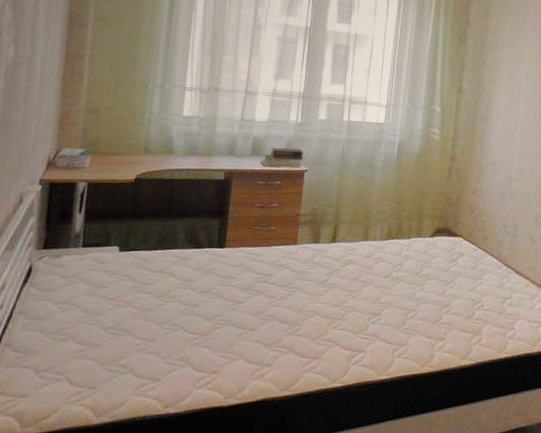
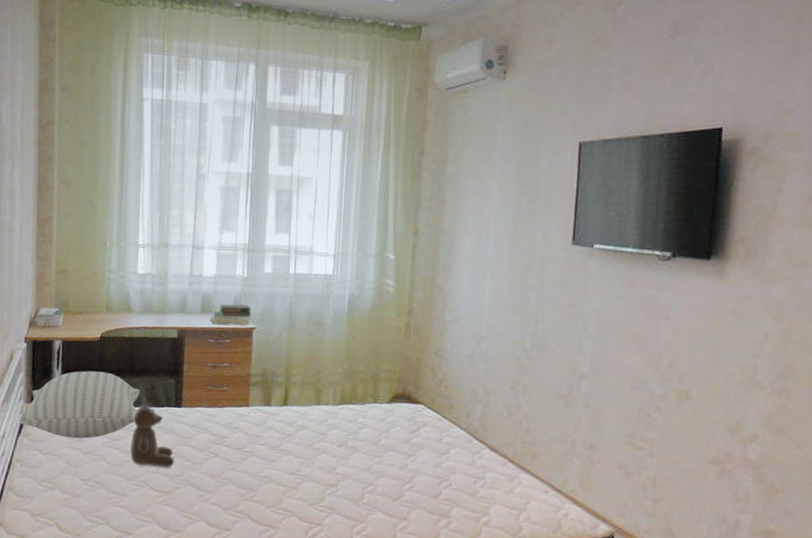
pillow: none [24,213,179,285] -> present [18,370,140,439]
stuffed bear: none [163,239,214,309] -> present [130,397,174,468]

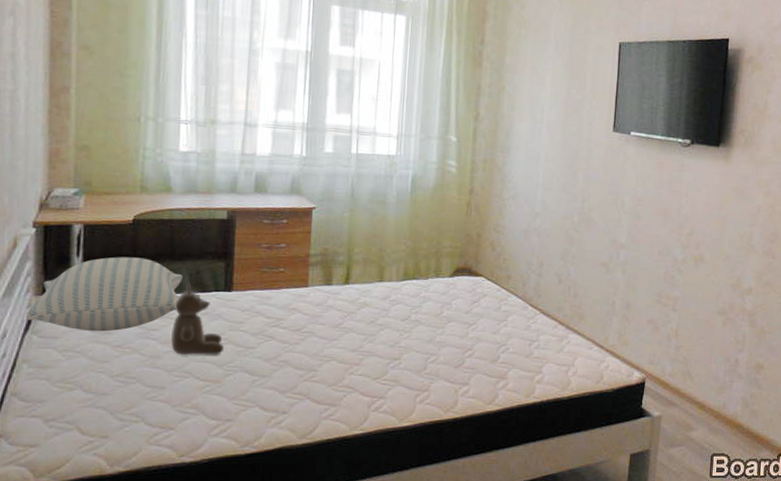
books: present [210,304,251,326] -> none [265,183,310,206]

